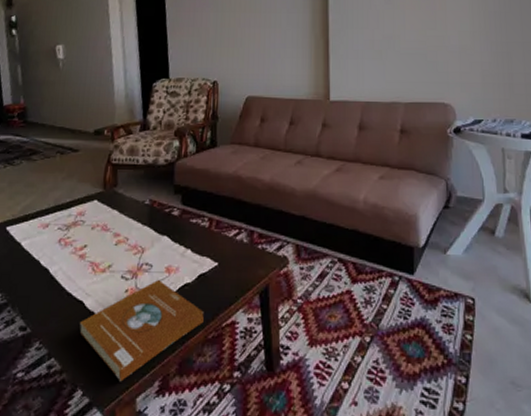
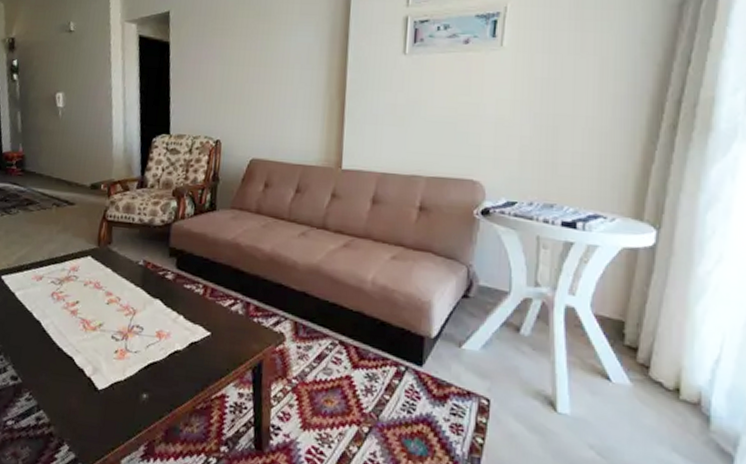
book: present [79,279,204,382] -> none [68,343,193,442]

